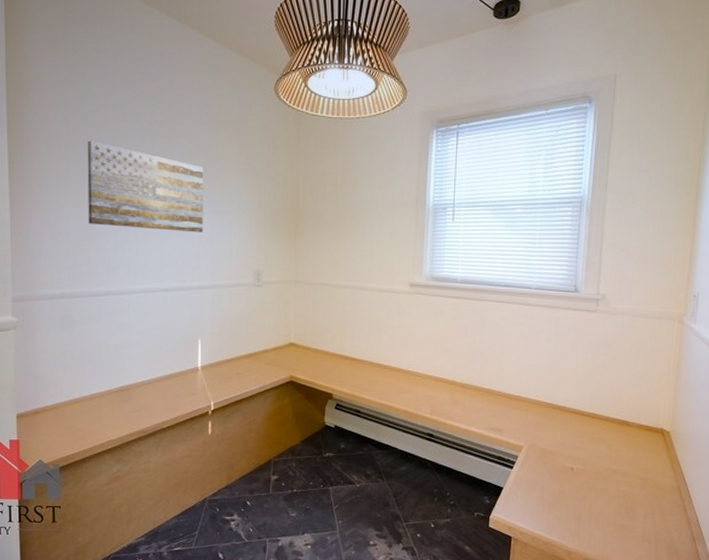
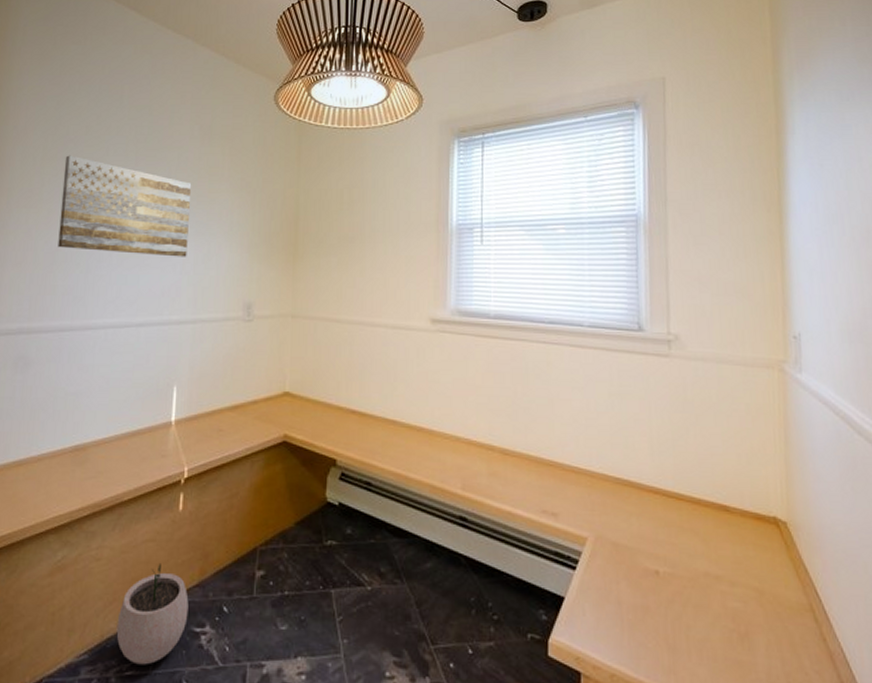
plant pot: none [165,473,220,543] -> present [116,564,189,665]

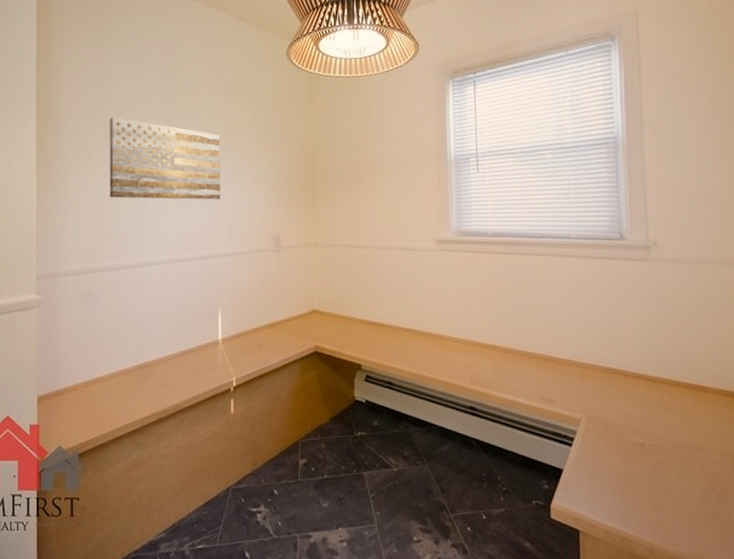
plant pot: present [116,564,189,665] -> none [187,458,245,540]

